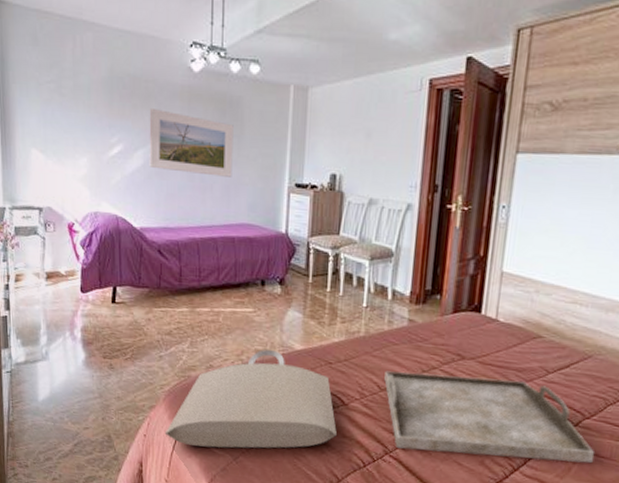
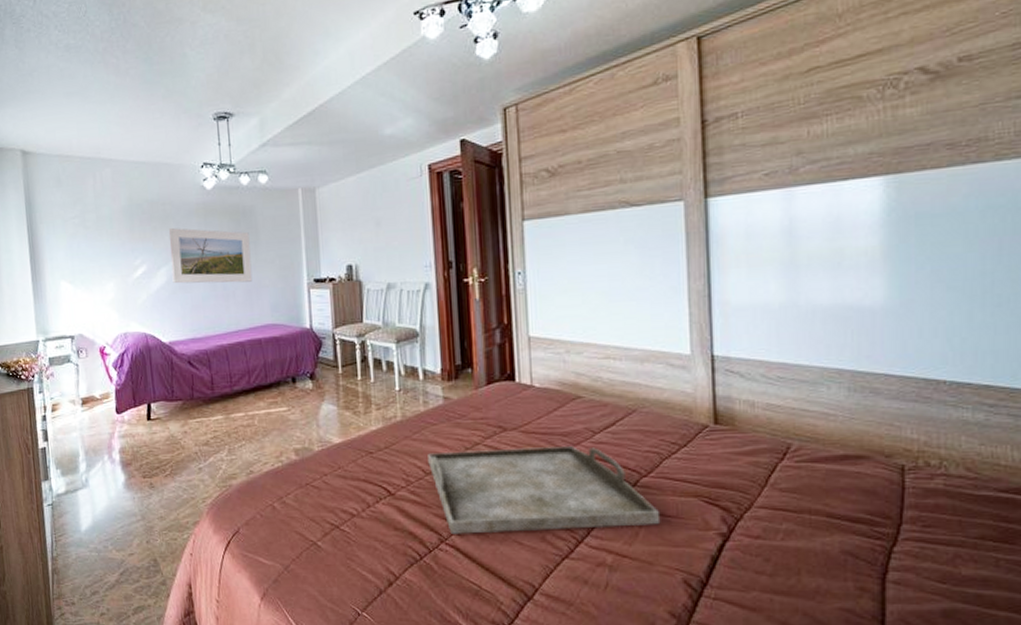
tote bag: present [164,349,337,448] -> none [211,447,387,559]

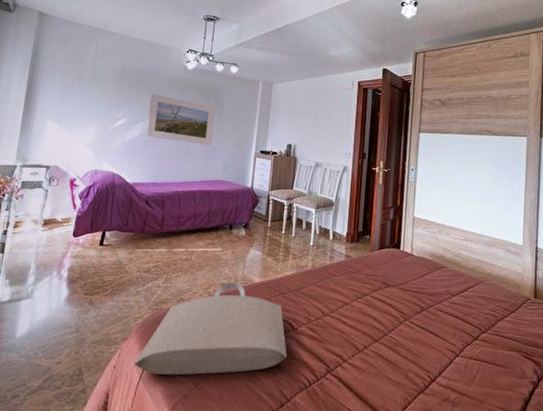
tote bag: none [211,447,387,559] -> present [133,283,287,376]
serving tray: present [428,446,659,534] -> none [327,298,491,372]

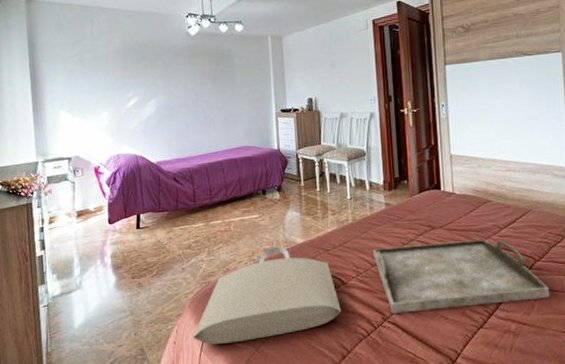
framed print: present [146,93,216,145] -> none [157,66,230,113]
serving tray: none [327,298,491,372] -> present [373,240,549,314]

